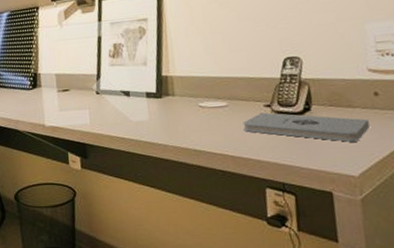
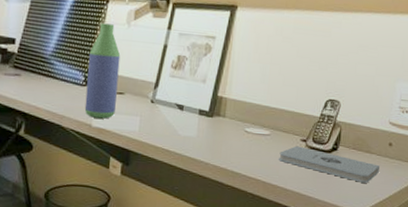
bottle: none [30,28,64,118] -> present [84,23,121,119]

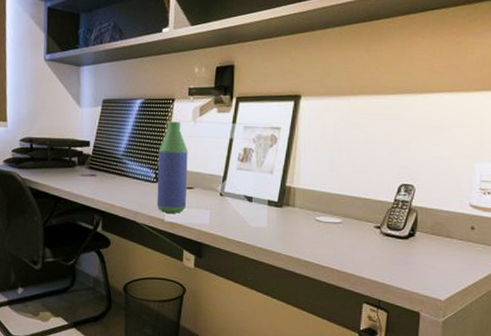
notepad: present [279,146,379,183] -> none [353,233,462,269]

